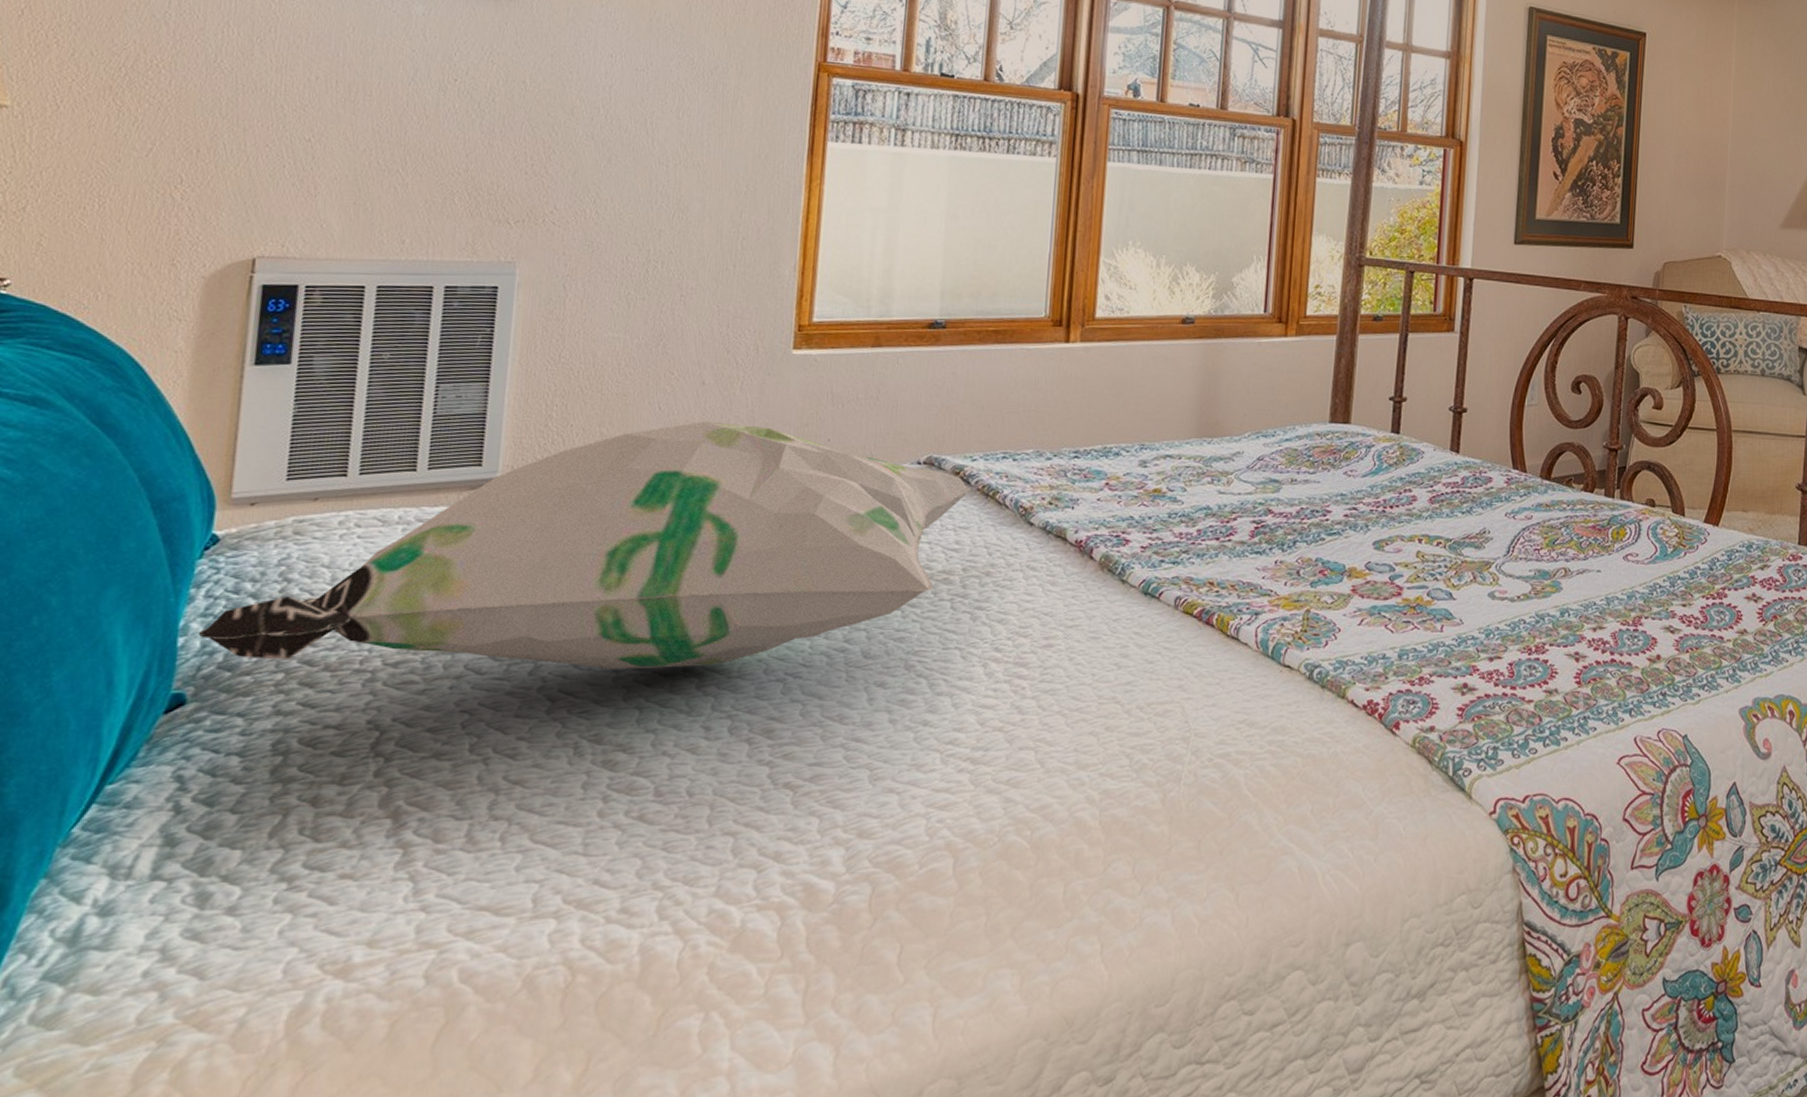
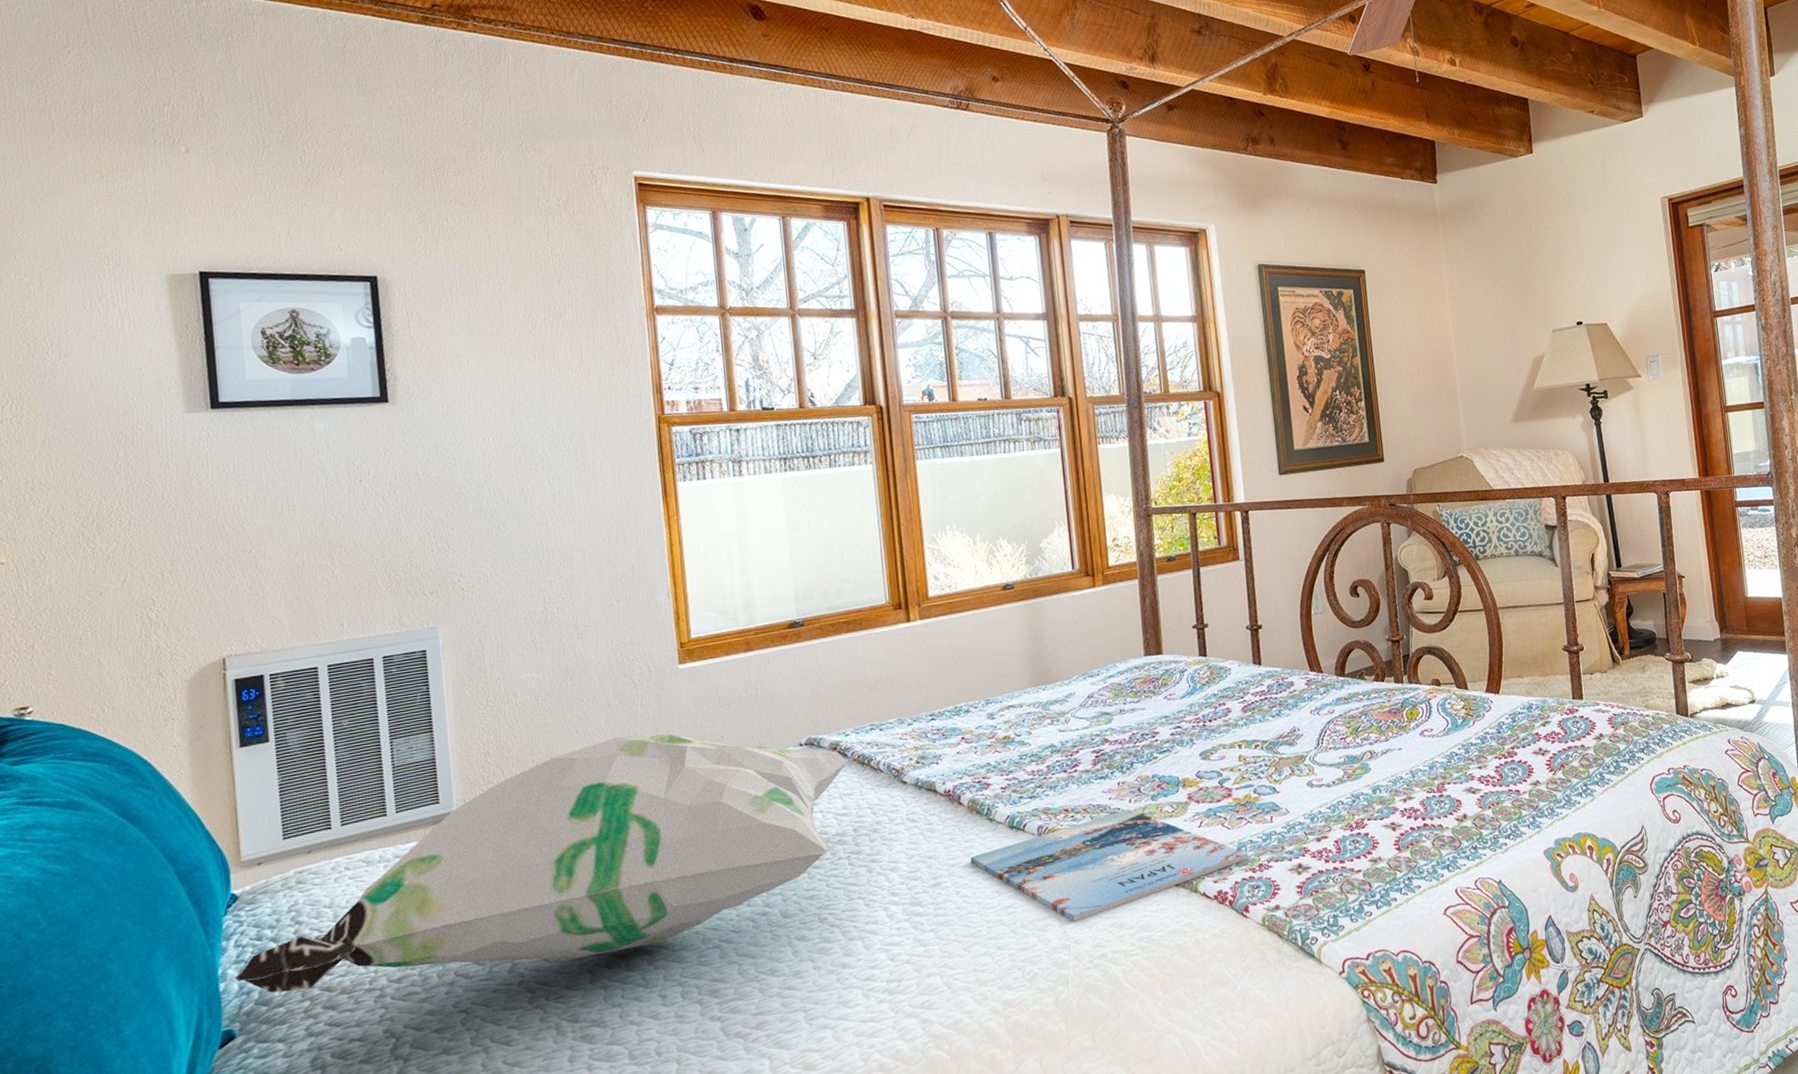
magazine: none [1091,592,1409,712] -> present [970,808,1249,922]

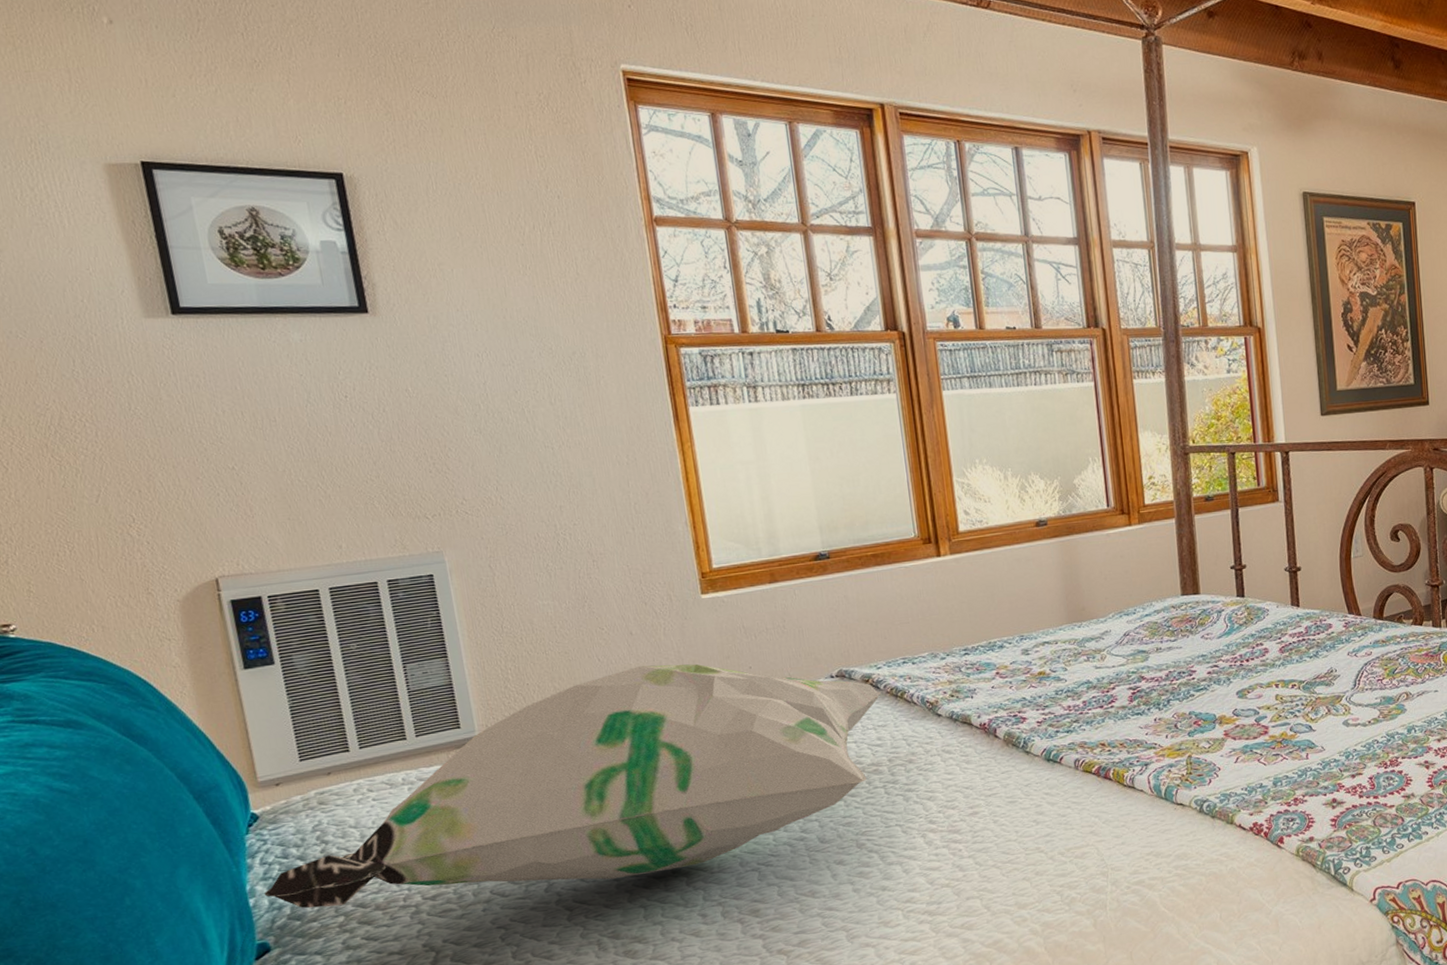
magazine: present [970,808,1249,922] -> none [1007,744,1284,850]

